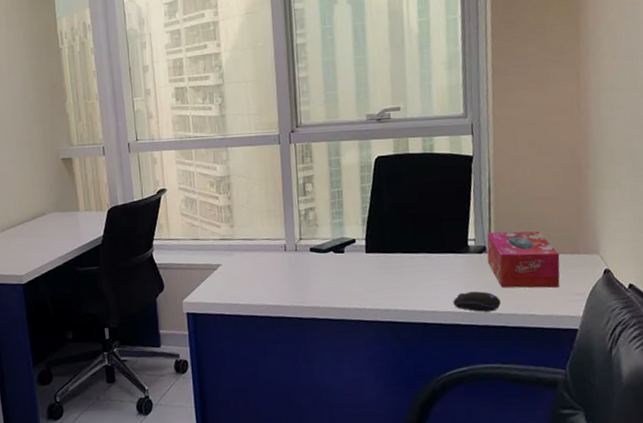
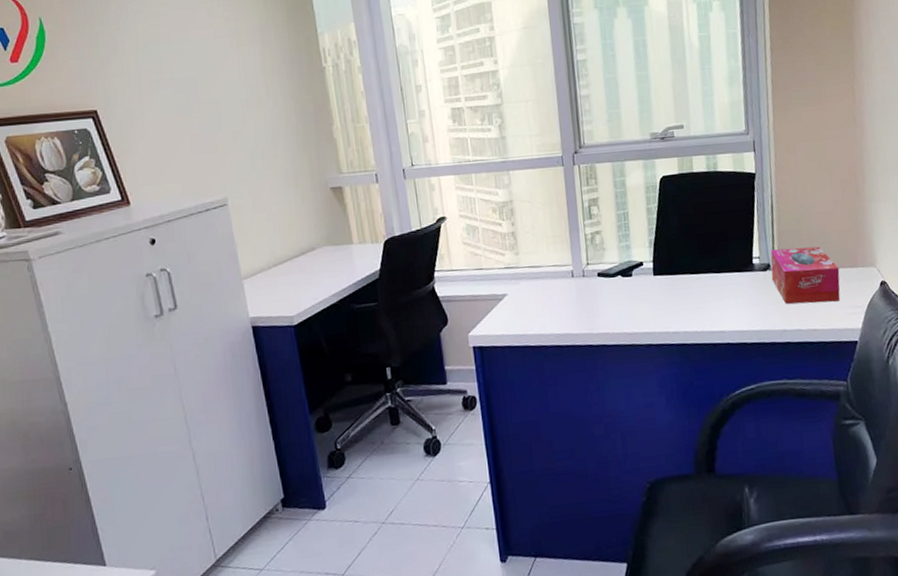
computer mouse: present [453,291,501,312] -> none [740,308,786,330]

